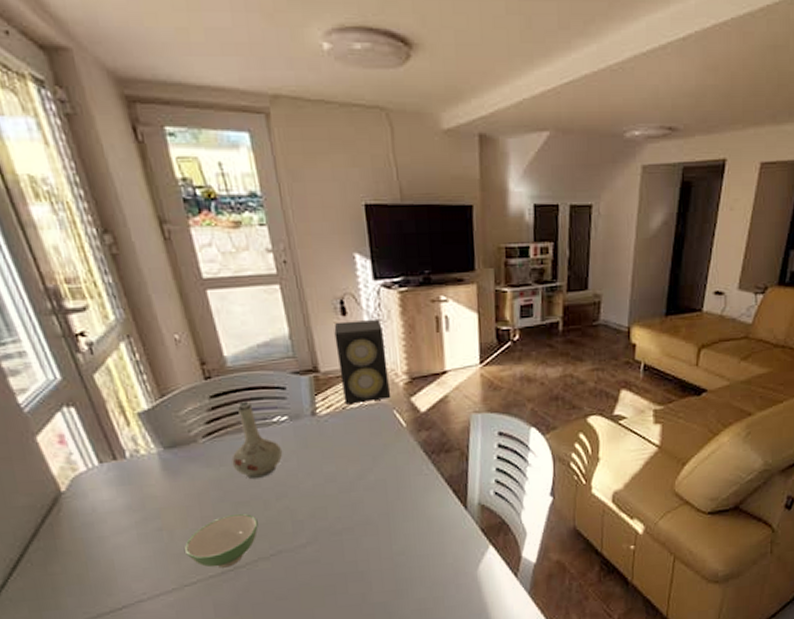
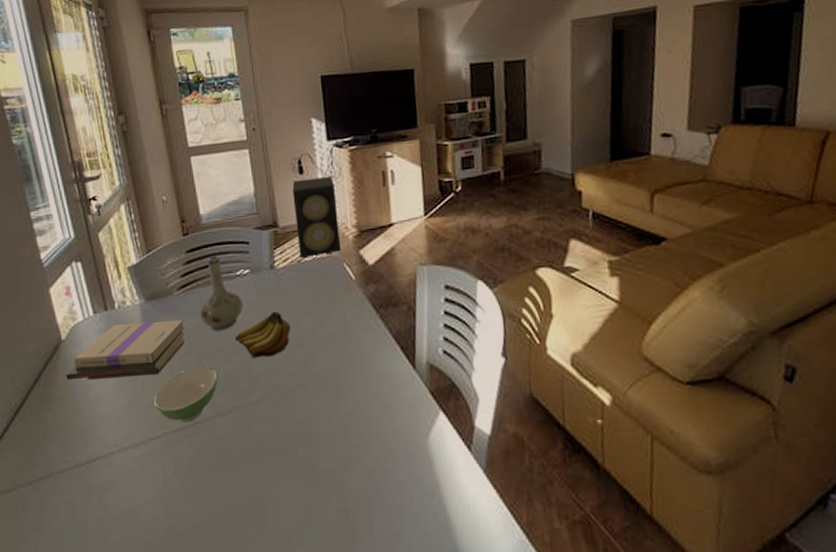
books: none [72,468,218,534] -> present [66,319,186,381]
fruit: none [274,458,337,504] -> present [234,311,290,358]

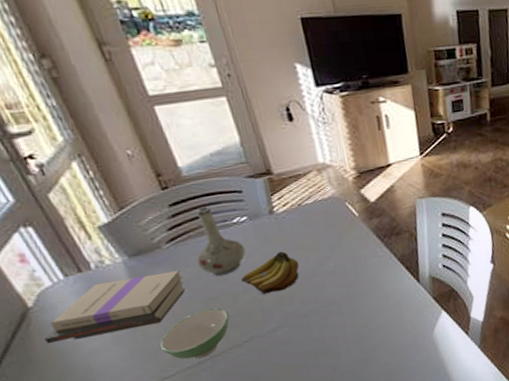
speaker: present [292,177,340,258] -> none [283,123,341,201]

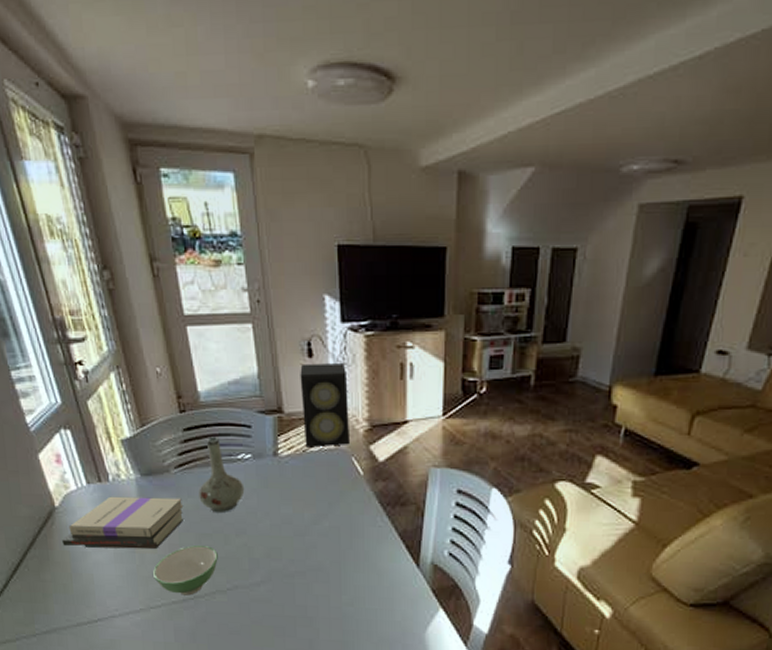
fruit: present [240,251,299,294] -> none [235,499,293,543]
speaker: none [283,123,341,201] -> present [300,363,349,448]

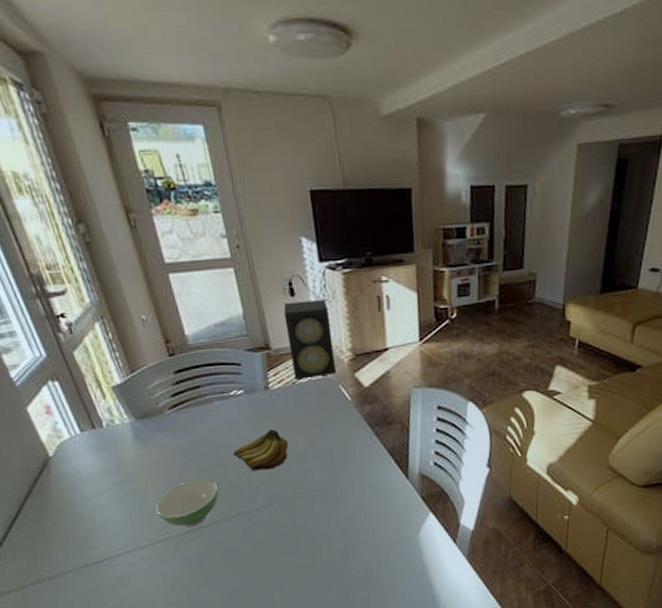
books: present [62,496,185,549] -> none [60,437,183,494]
vase: present [198,437,245,512] -> none [194,376,240,447]
fruit: none [235,499,293,543] -> present [232,429,288,471]

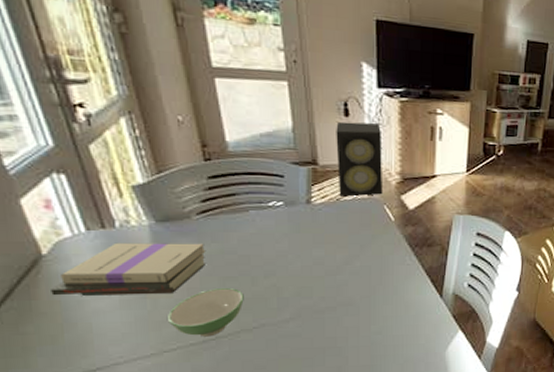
books: none [60,437,183,494] -> present [51,242,207,296]
fruit: present [232,429,288,471] -> none [263,243,325,283]

